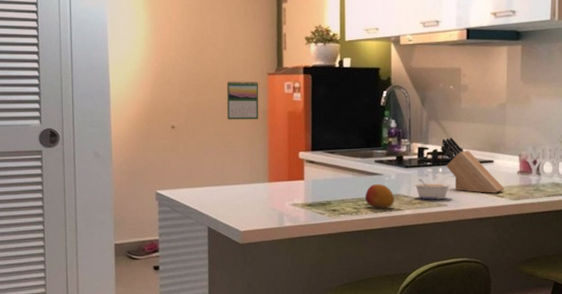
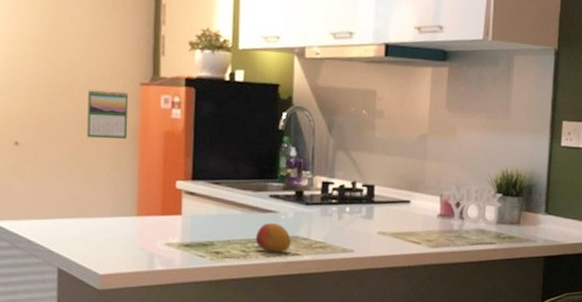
legume: present [413,179,451,200] -> none [314,219,360,245]
knife block: present [441,137,504,193] -> none [349,171,422,239]

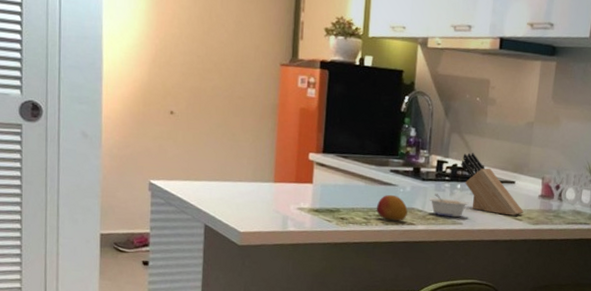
calendar: present [87,90,129,140] -> none [233,68,270,114]
legume: none [314,219,360,245] -> present [429,193,469,218]
knife block: none [349,171,422,239] -> present [461,152,524,216]

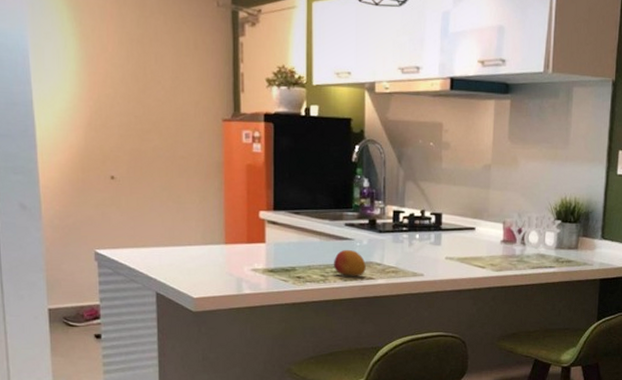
legume: present [429,193,469,218] -> none [387,245,429,269]
knife block: present [461,152,524,216] -> none [418,200,486,263]

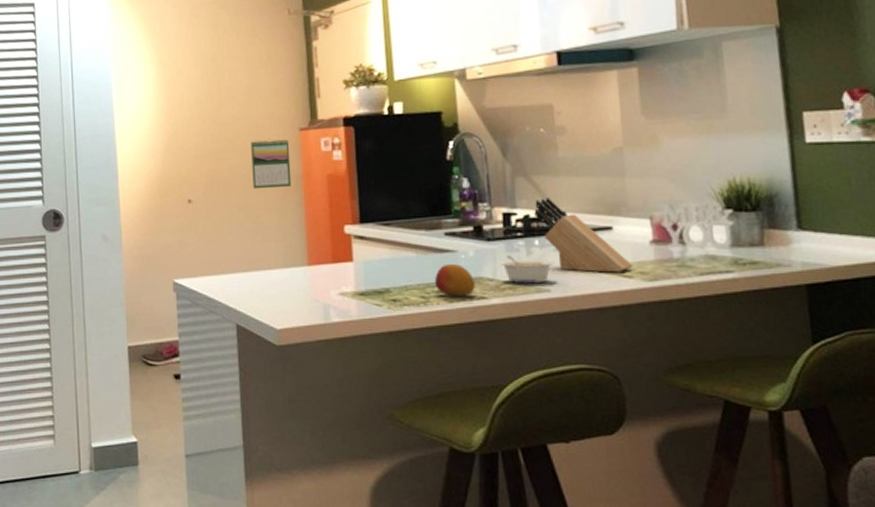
calendar: none [175,126,213,173] -> present [251,139,292,189]
legume: none [387,245,429,269] -> present [500,255,554,284]
knife block: none [418,200,486,263] -> present [534,198,633,273]

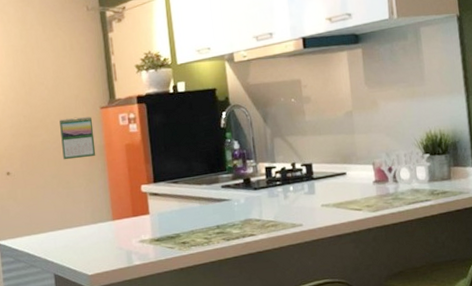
fruit: present [435,263,475,296] -> none [215,209,246,236]
legume: present [500,255,554,284] -> none [264,200,305,222]
knife block: present [534,198,633,273] -> none [289,153,361,209]

